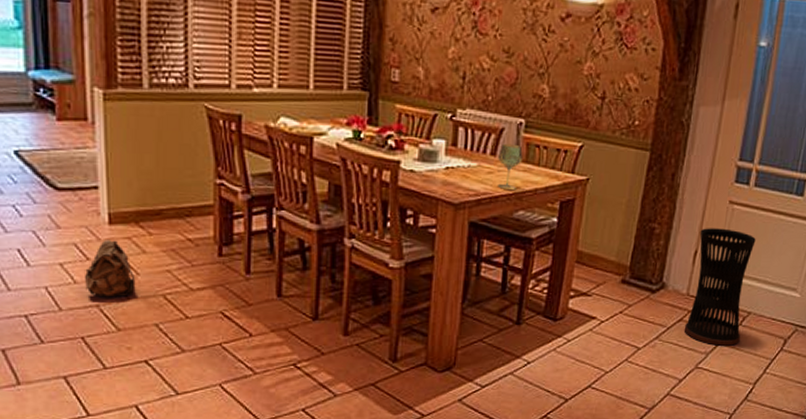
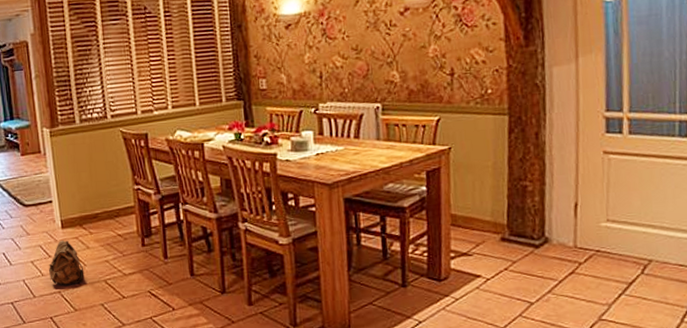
wine glass: present [497,143,523,190] -> none [361,126,384,167]
umbrella stand: present [684,228,756,346] -> none [576,178,645,296]

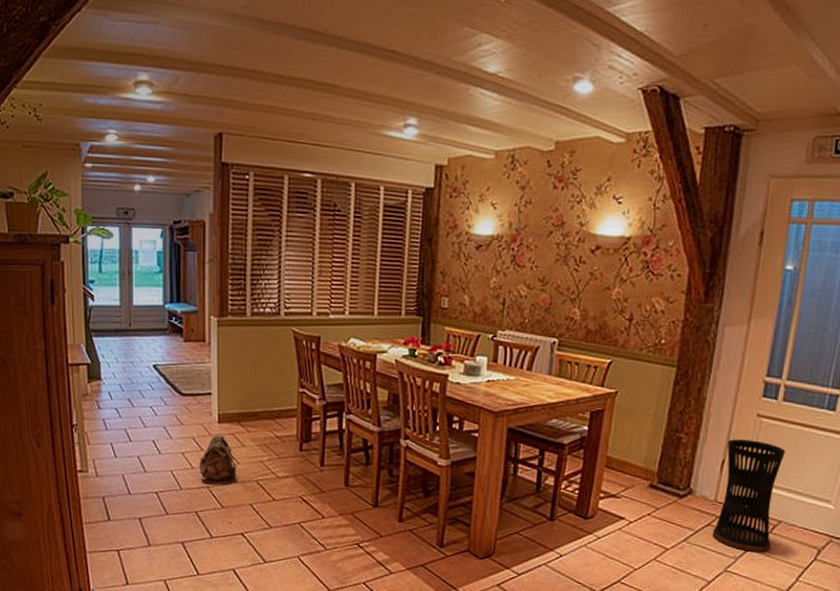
umbrella stand: none [576,178,645,296] -> present [712,439,786,552]

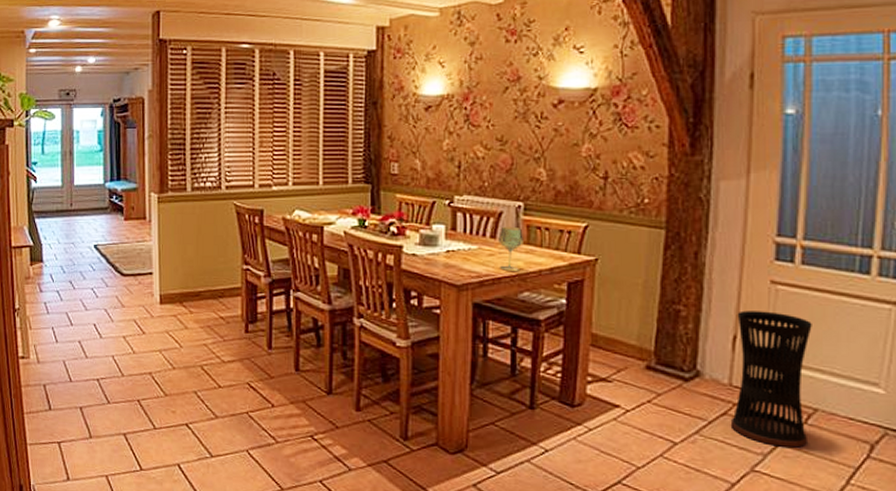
backpack: present [199,435,236,481] -> none [140,317,179,367]
wine glass: none [532,360,556,400] -> present [498,226,523,271]

